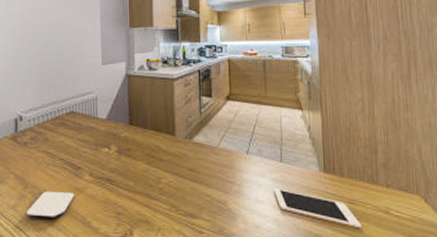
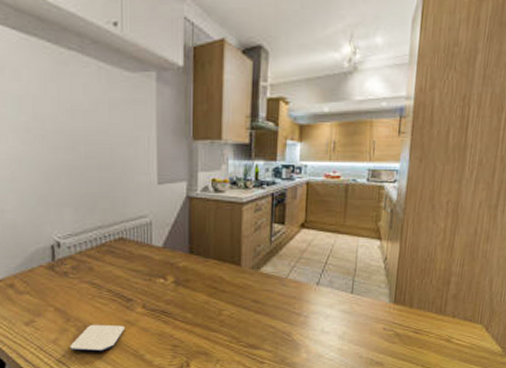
cell phone: present [274,187,363,229] -> none [341,318,423,356]

